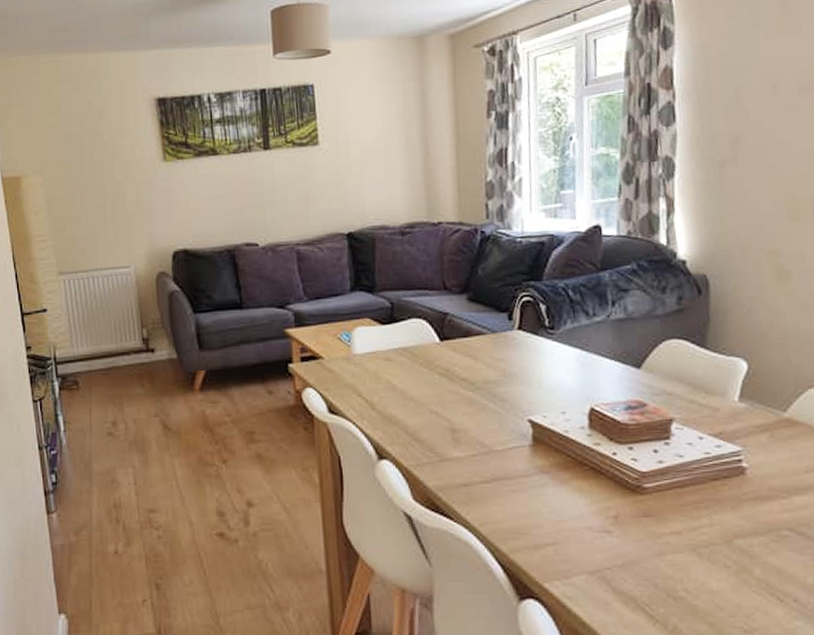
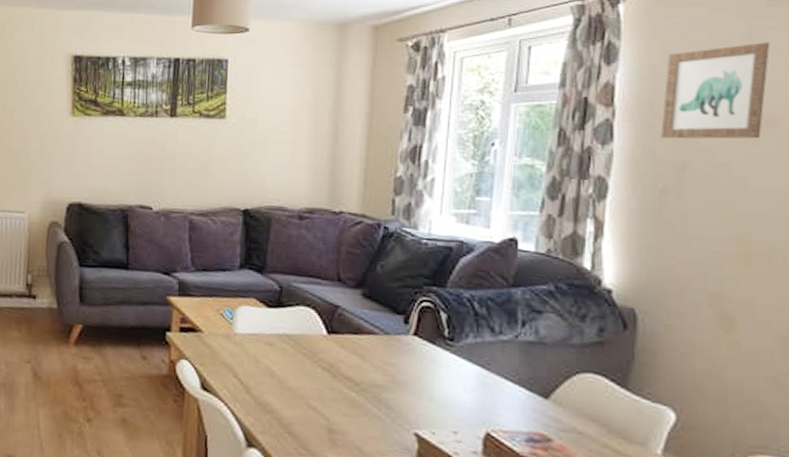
wall art: none [715,13,801,114] -> present [661,42,770,139]

